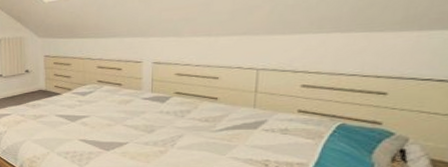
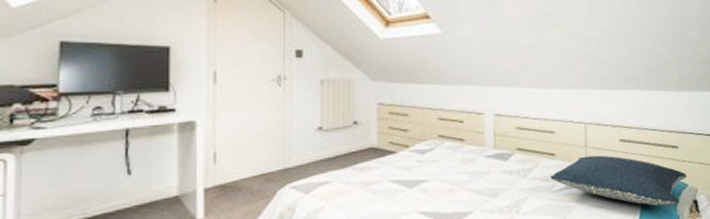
pillow: none [210,100,396,153] -> present [550,155,687,206]

